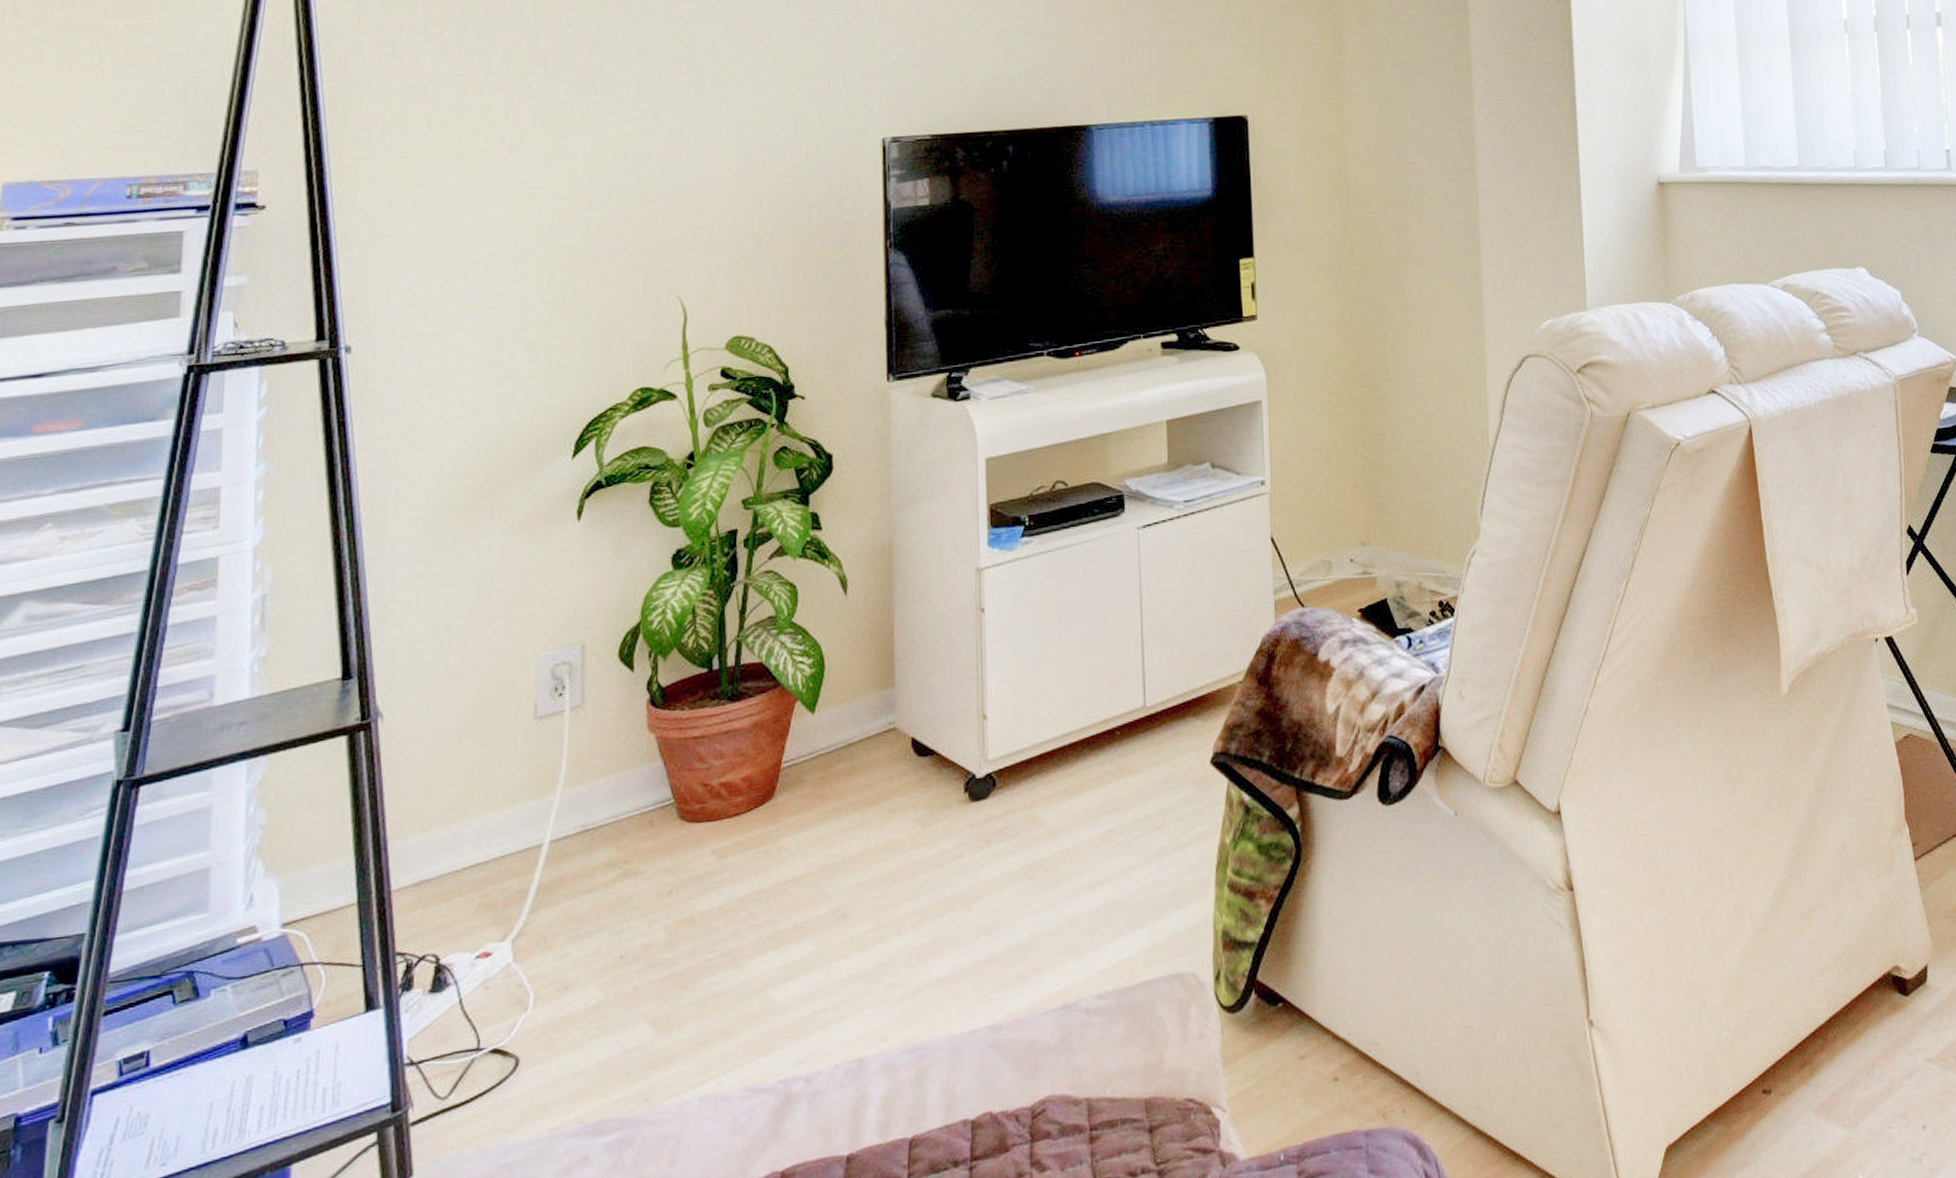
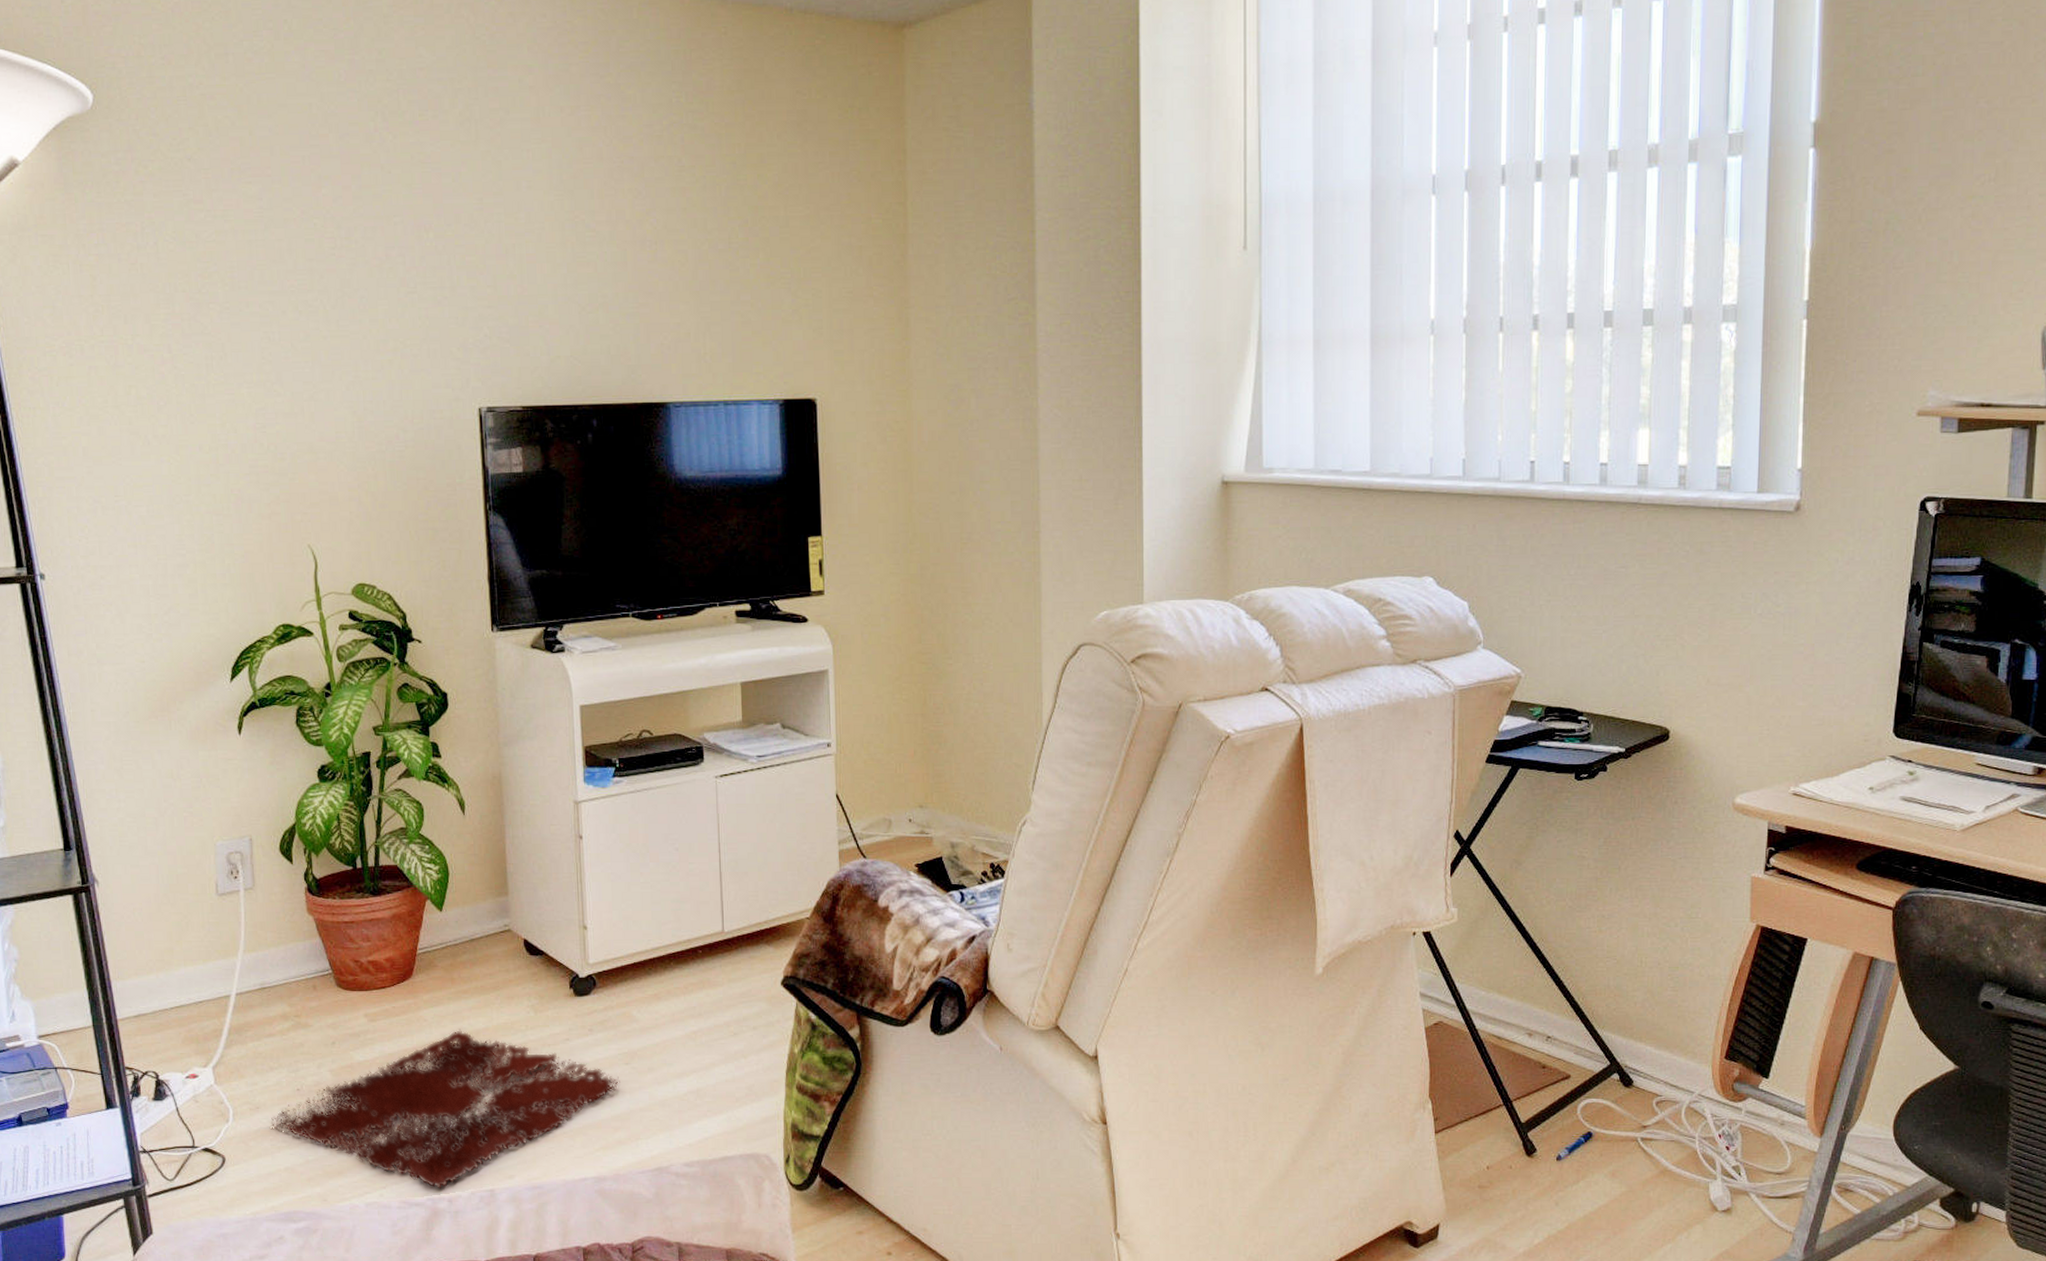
rug: none [584,856,1022,1067] -> present [271,1029,620,1189]

